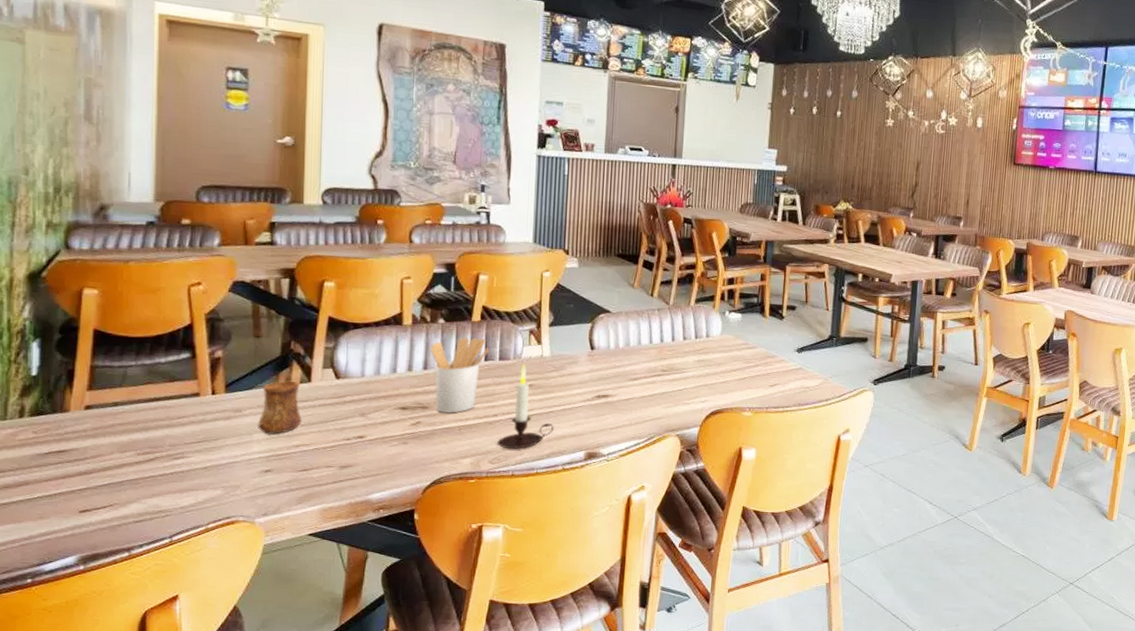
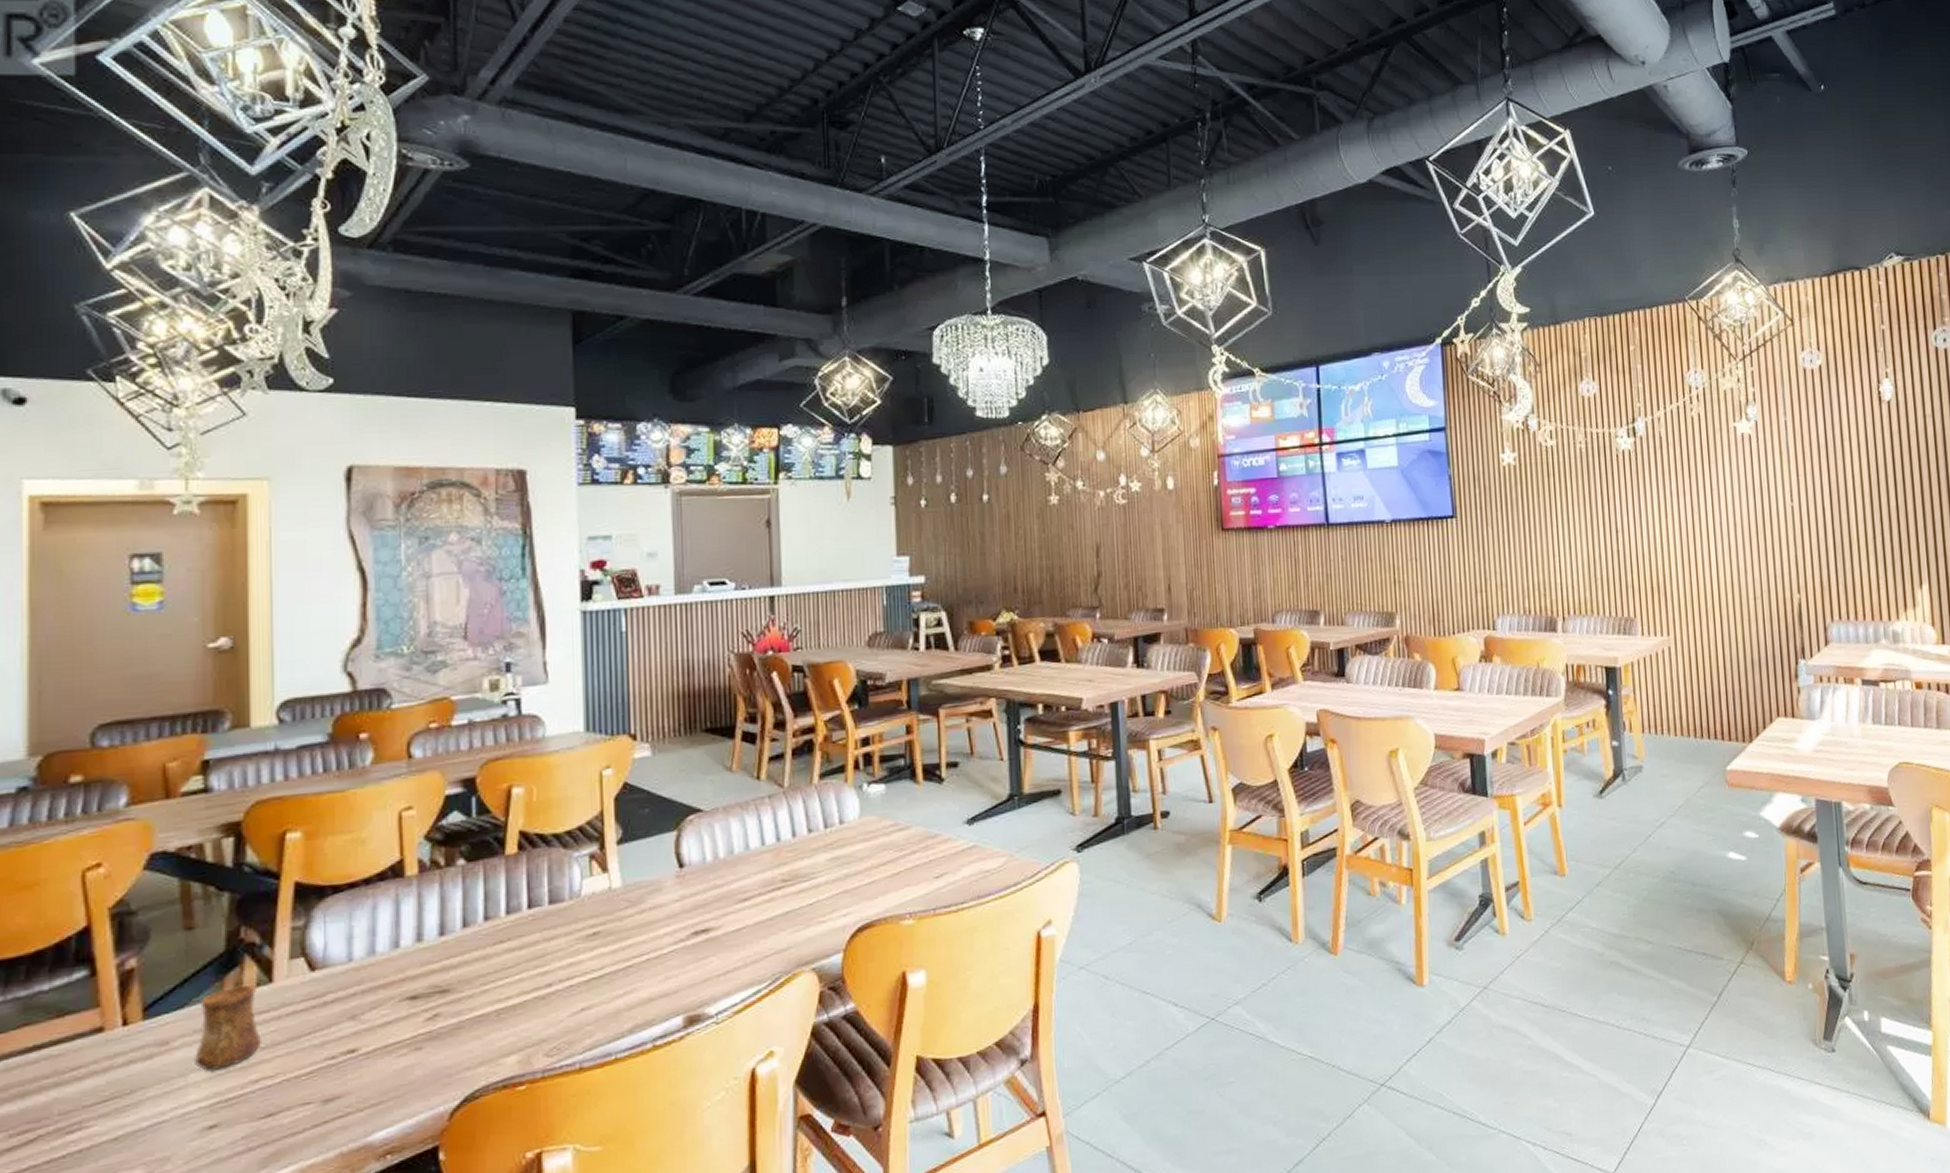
utensil holder: present [431,337,489,414] -> none [448,876,533,996]
candle: present [497,364,554,450] -> none [555,904,635,1032]

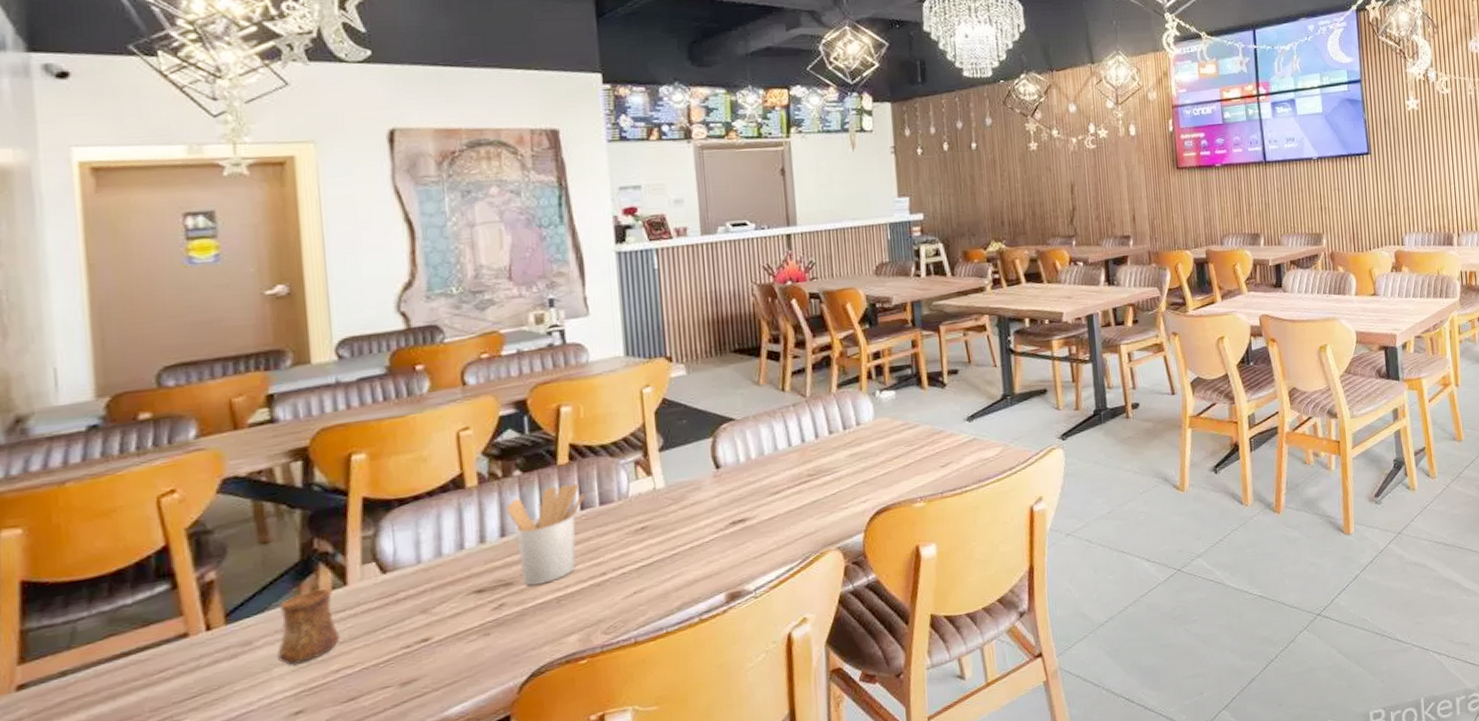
utensil holder: none [448,876,533,996] -> present [507,483,585,586]

